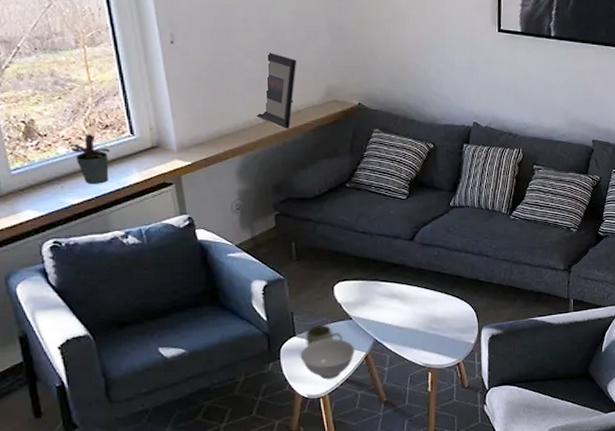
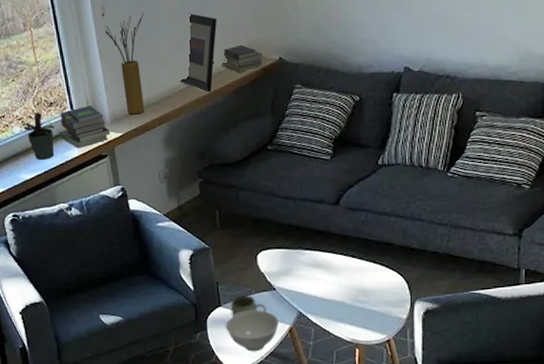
books: none [115,132,178,175] -> present [59,106,111,149]
vase: none [173,45,219,145] -> present [104,12,145,115]
books: none [300,87,344,114] -> present [221,44,264,73]

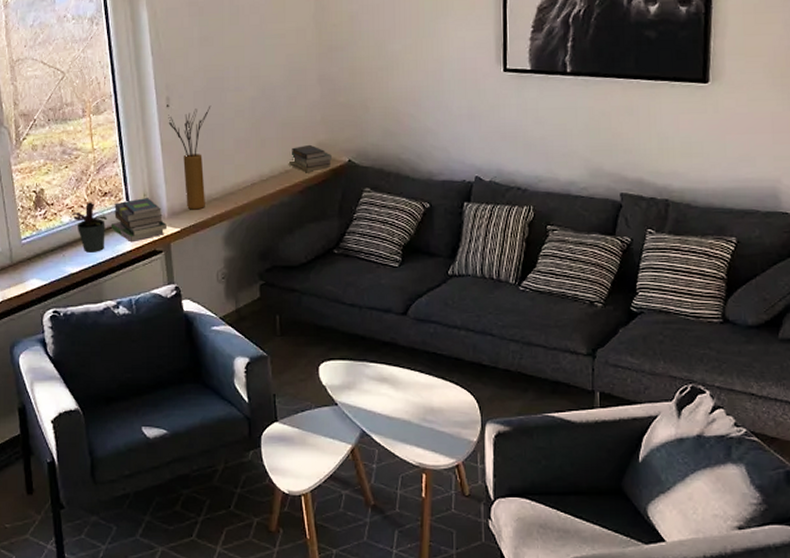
picture frame: present [179,12,217,93] -> none [244,109,286,191]
bowl: present [225,310,280,352] -> none [281,427,341,474]
mug: present [229,294,267,317] -> none [287,409,327,434]

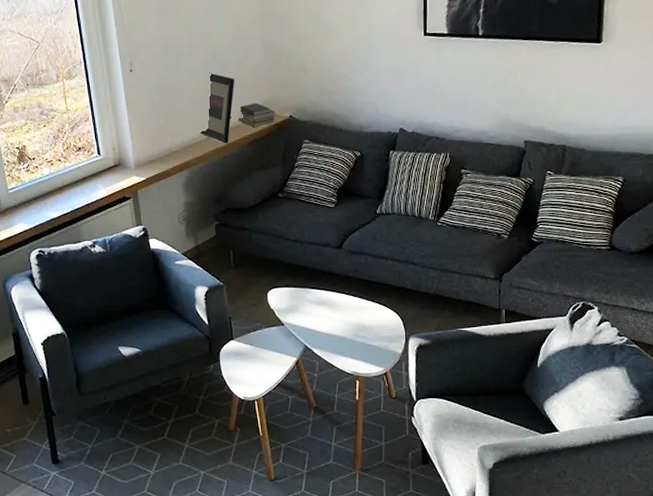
potted plant: present [70,202,108,253] -> none [50,156,83,200]
books: present [112,198,168,243] -> none [86,152,135,191]
vase: present [168,106,211,210] -> none [132,70,169,162]
picture frame: none [244,109,286,191] -> present [199,72,235,144]

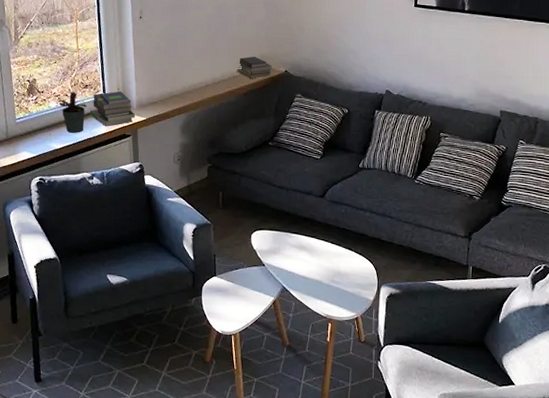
potted plant: none [50,156,83,200] -> present [57,92,88,133]
books: none [86,152,135,191] -> present [90,91,136,127]
picture frame: present [199,72,235,144] -> none [200,25,237,92]

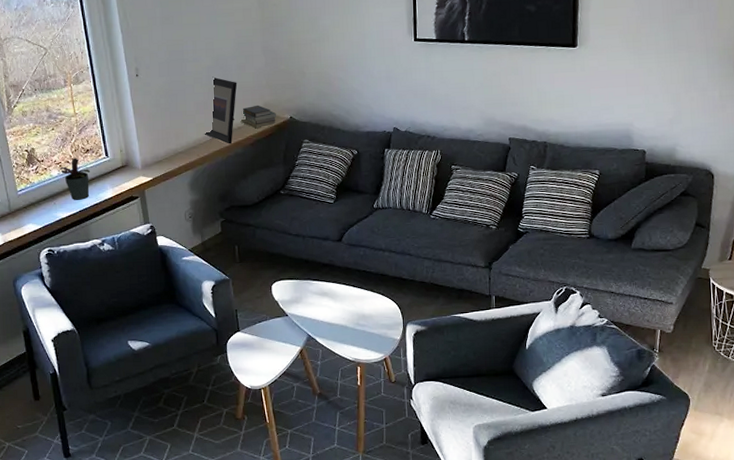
books: present [90,91,136,127] -> none [94,153,142,191]
picture frame: none [200,25,237,92] -> present [204,76,237,144]

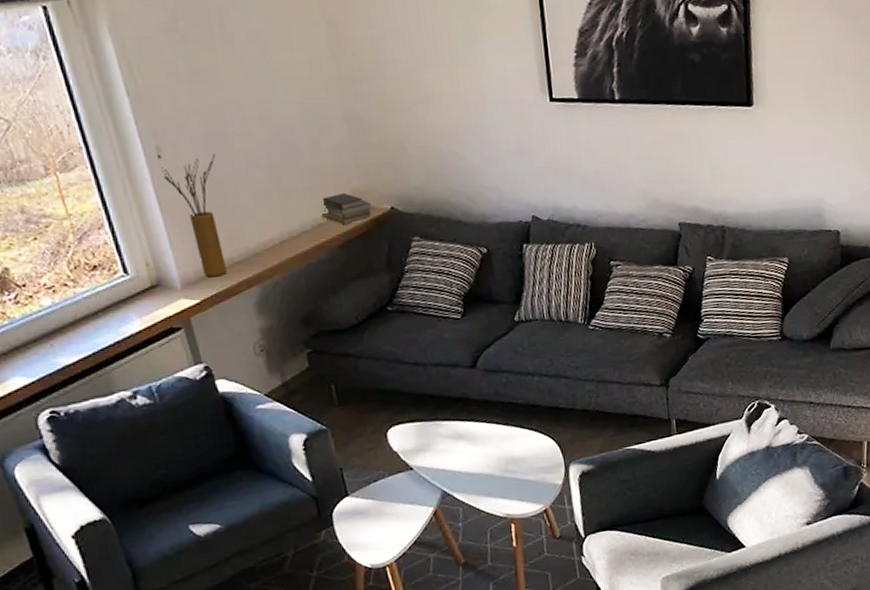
potted plant: present [58,158,91,200] -> none [52,278,105,339]
vase: none [138,74,174,162] -> present [162,154,227,278]
picture frame: present [204,76,237,144] -> none [270,155,313,248]

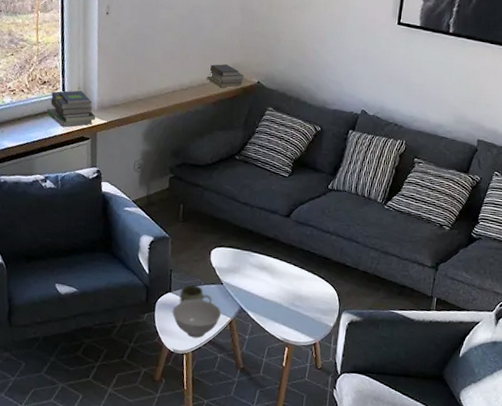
books: none [109,268,184,322] -> present [47,90,96,128]
vase: present [162,154,227,278] -> none [106,18,146,107]
bowl: none [356,494,422,544] -> present [172,299,222,338]
mug: none [359,478,405,507] -> present [178,284,212,304]

